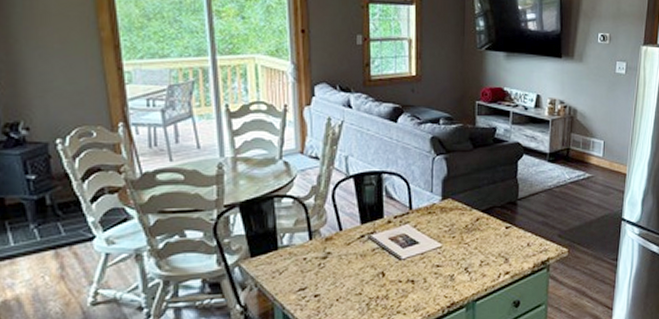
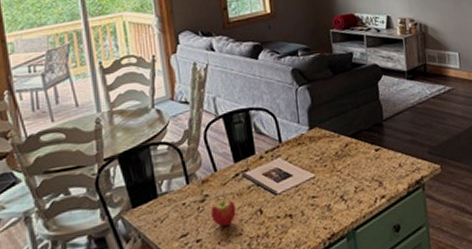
apple: none [332,254,358,285] -> present [211,195,236,227]

